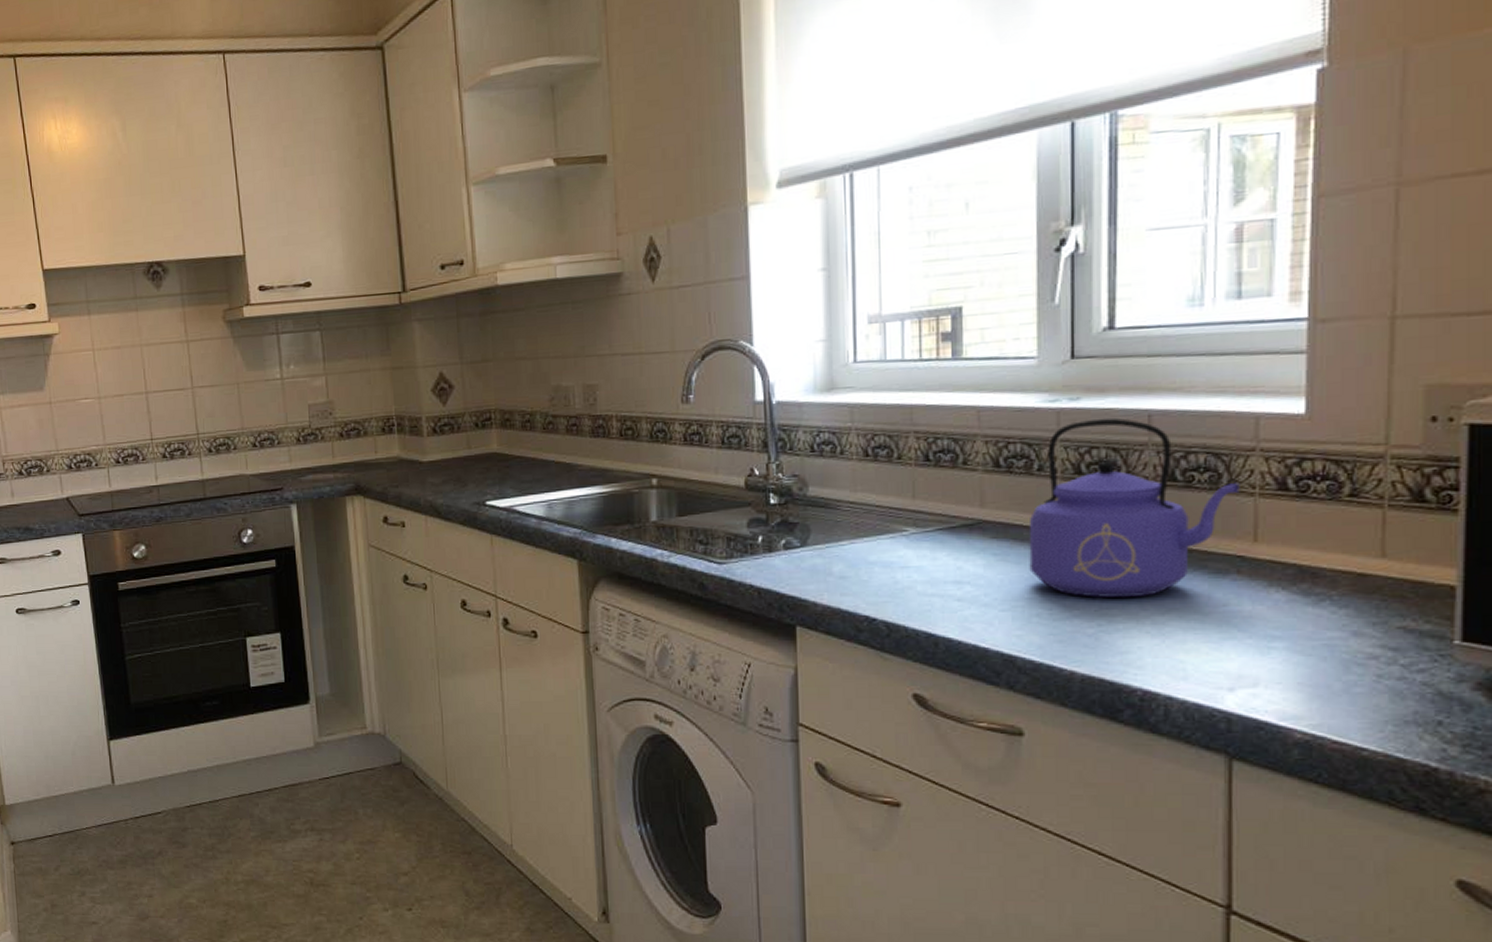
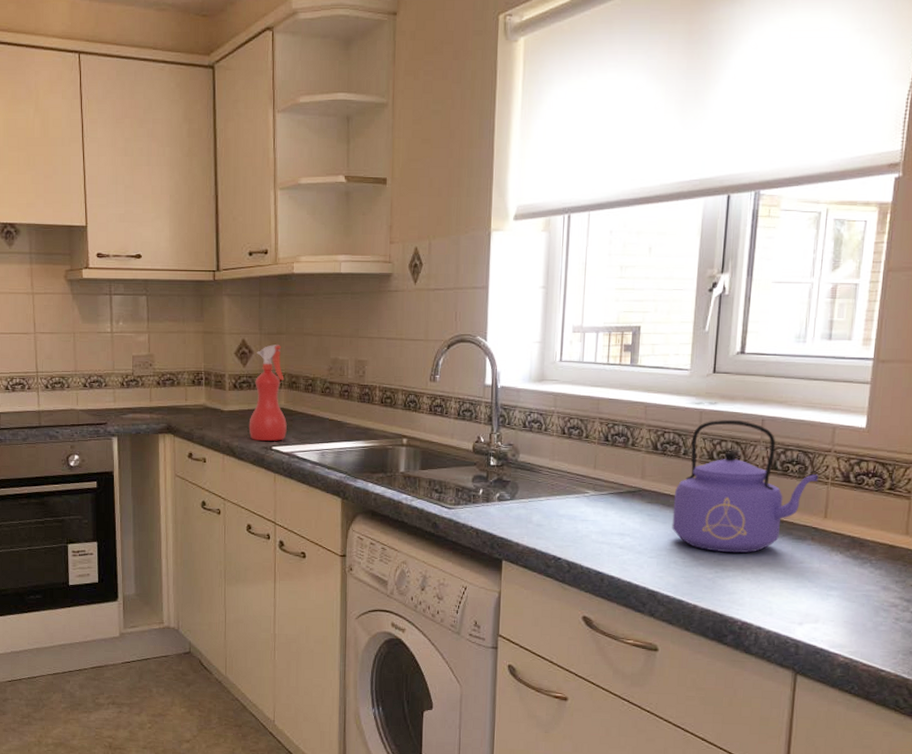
spray bottle: none [454,375,503,495] -> present [248,345,287,441]

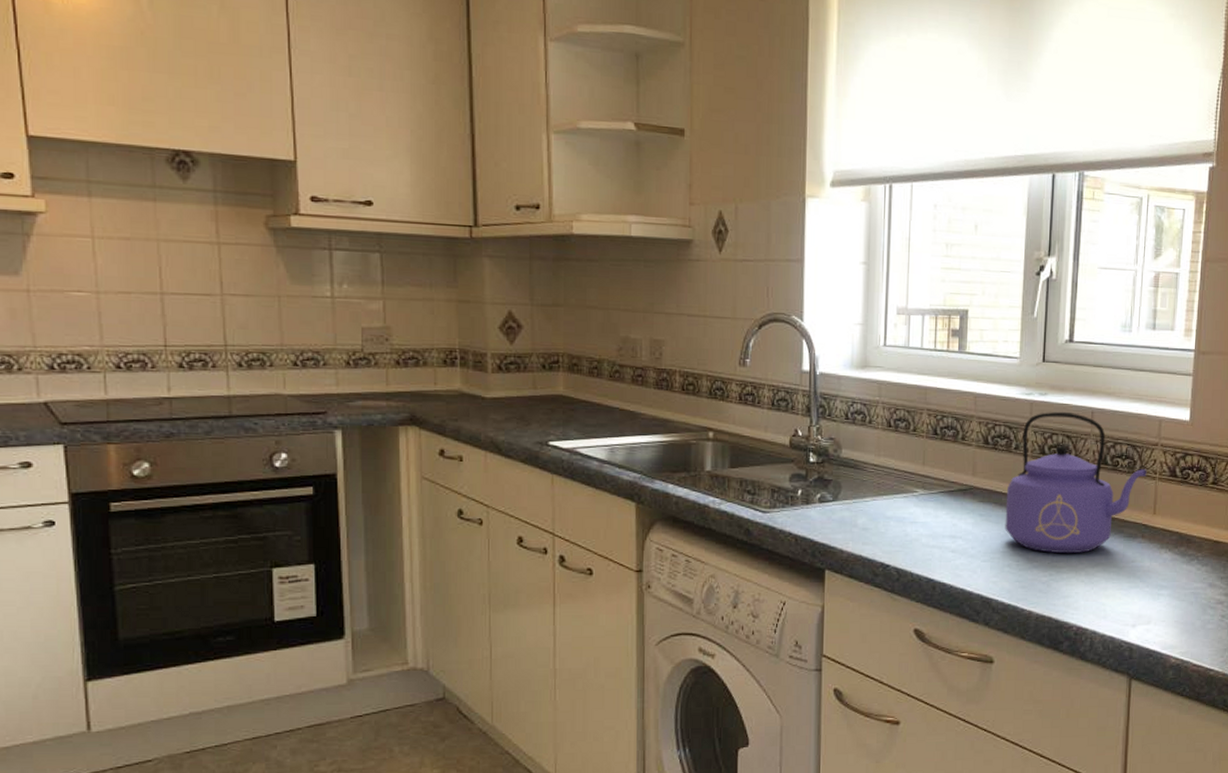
spray bottle: present [248,345,287,441] -> none [518,318,567,435]

